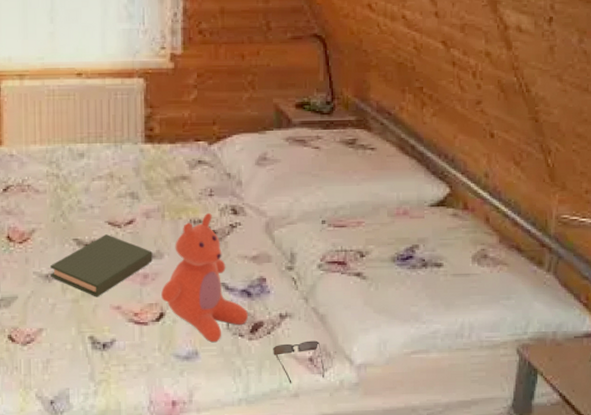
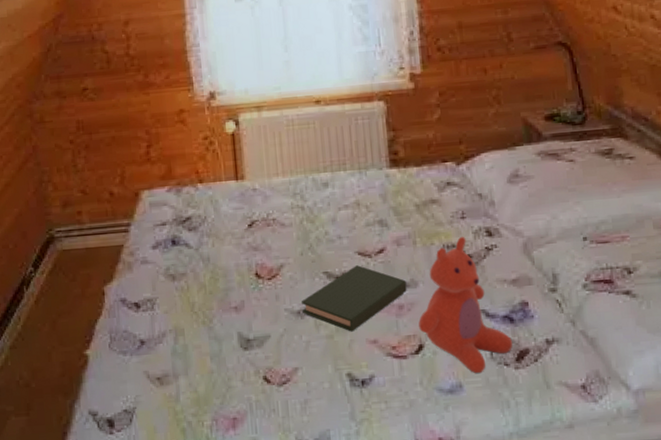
eyeglasses: present [273,340,325,384] -> none [542,366,600,415]

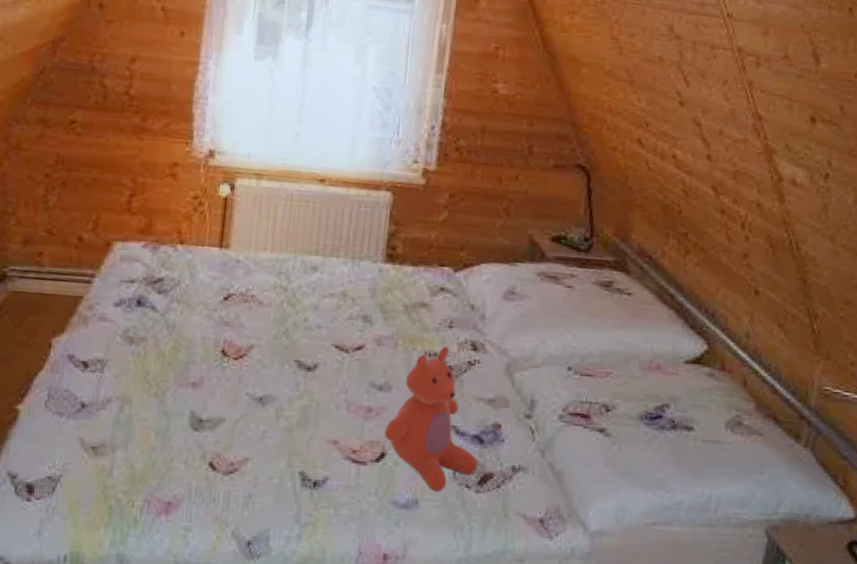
hardback book: present [302,265,407,332] -> none [265,359,380,428]

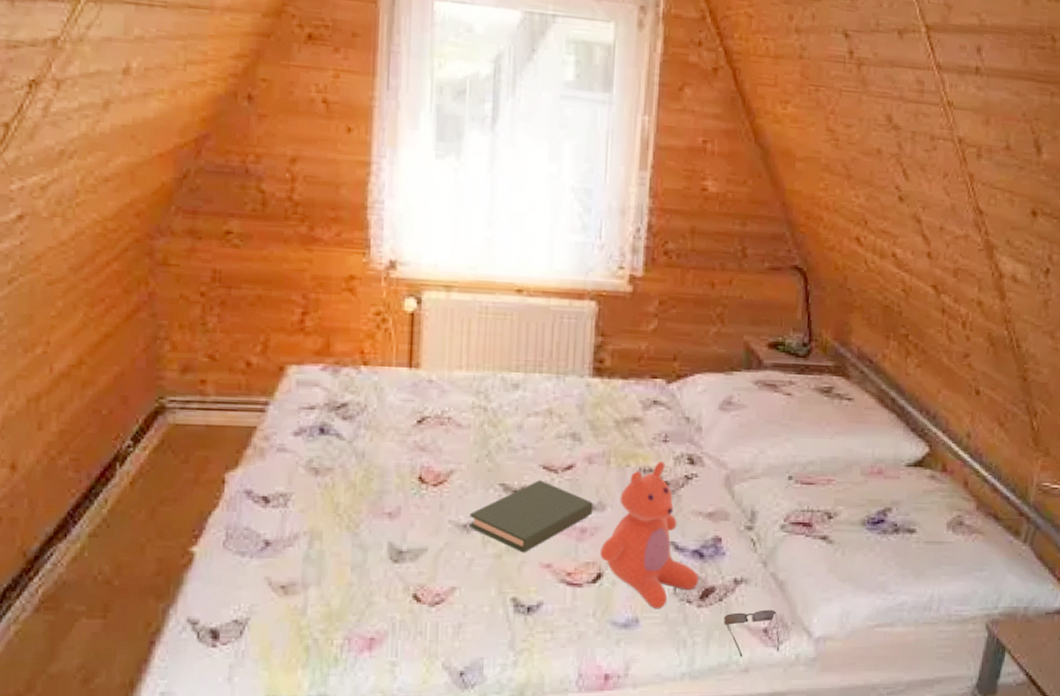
hardback book: none [265,359,380,428] -> present [469,480,593,553]
eyeglasses: none [501,499,556,547] -> present [724,610,780,658]

